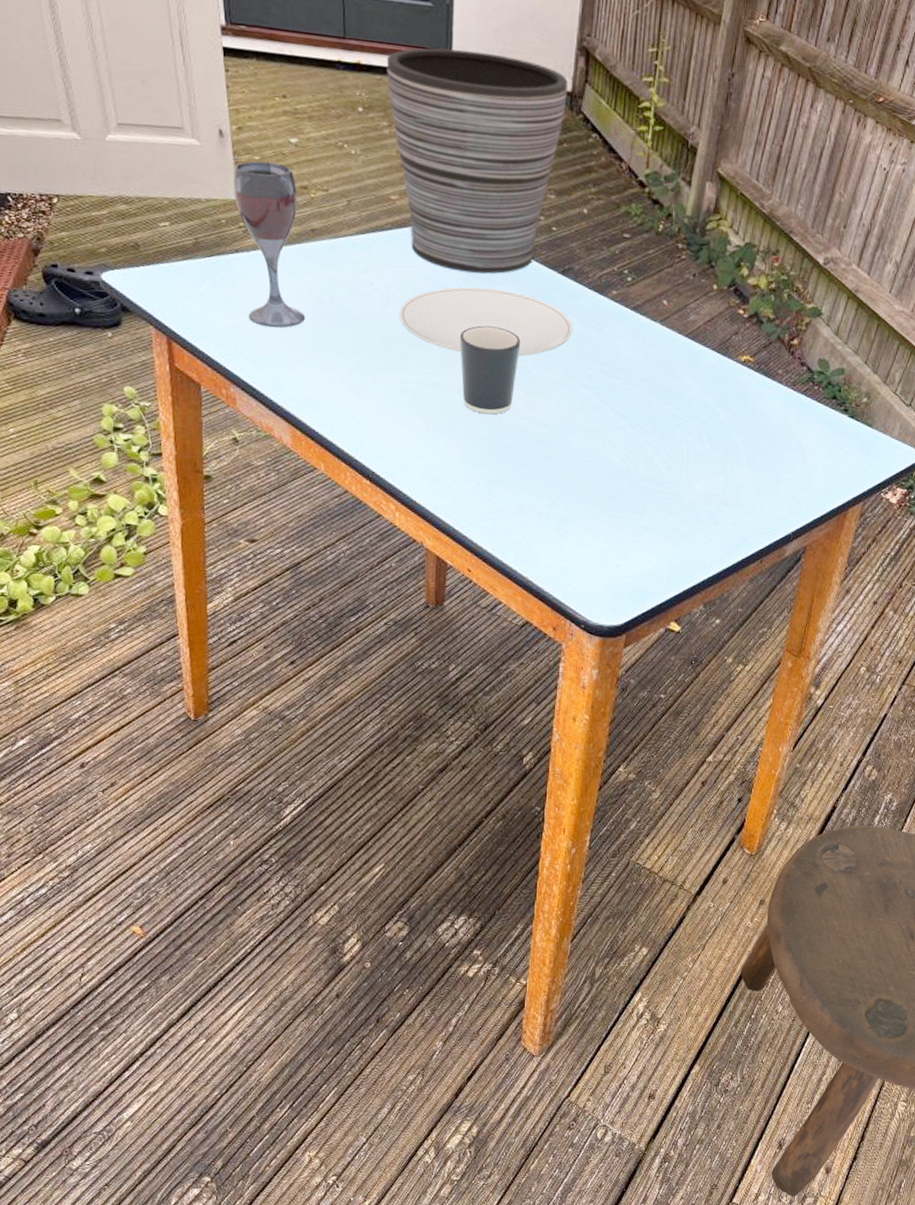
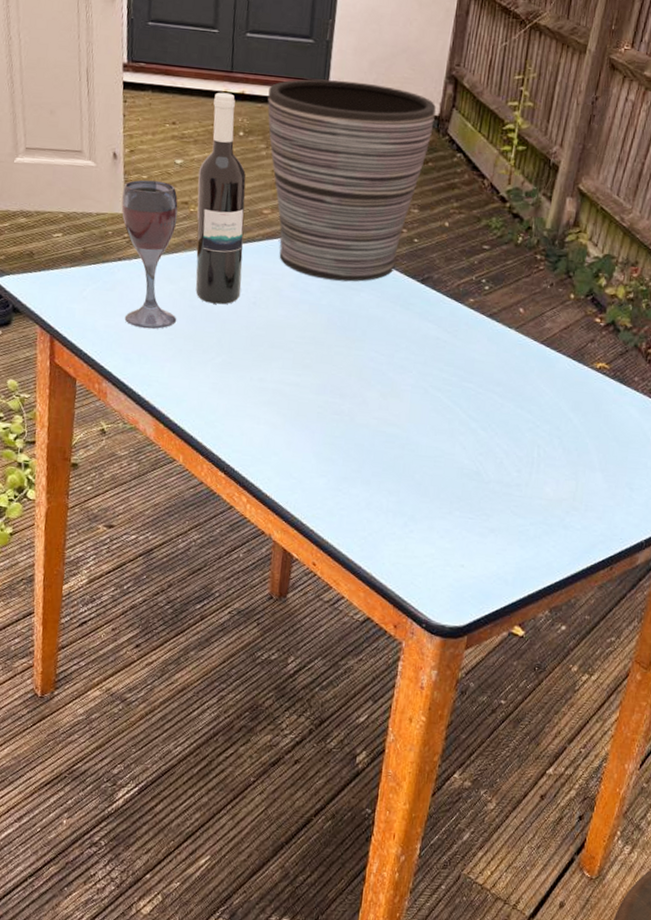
wine bottle: none [316,61,373,300] -> present [195,92,246,305]
plate: present [399,286,573,357] -> none [263,293,430,360]
mug: present [459,325,521,415] -> none [318,329,378,414]

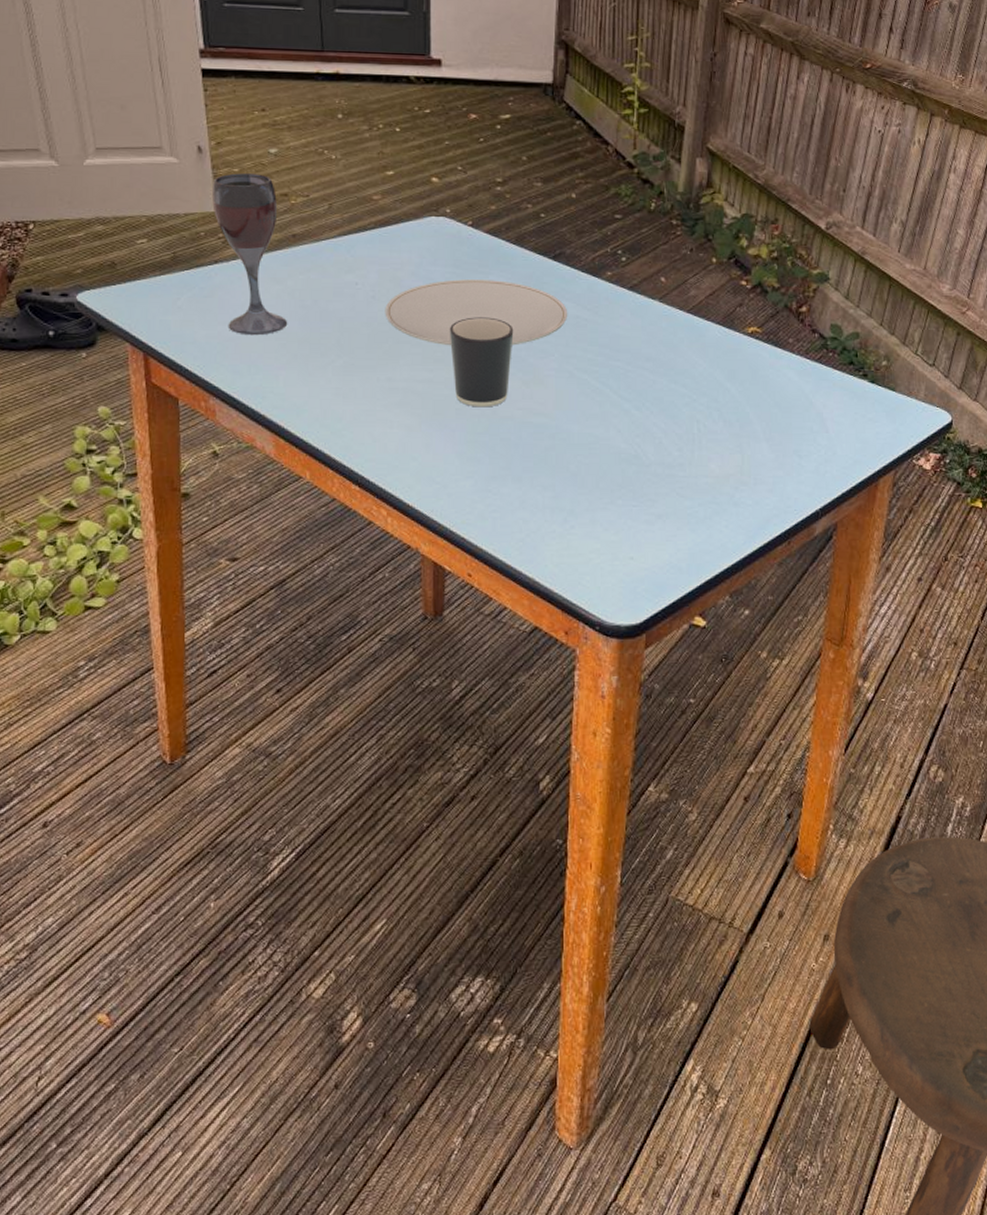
wine bottle: present [195,92,246,305] -> none [296,73,357,301]
plate: none [263,293,430,360] -> present [385,279,568,346]
planter pot: present [267,79,436,281] -> none [365,52,548,264]
mug: none [318,329,378,414] -> present [449,317,514,408]

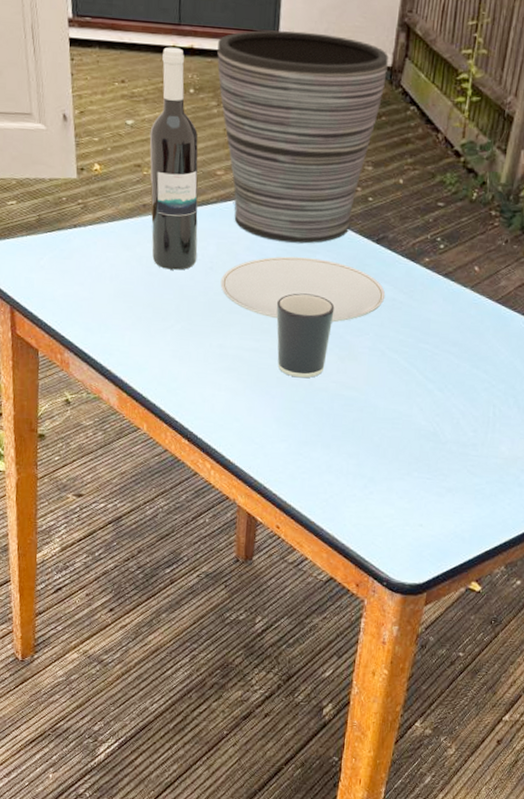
cup: present [211,173,288,336] -> none [73,142,135,298]
wine bottle: none [296,73,357,301] -> present [149,47,199,270]
planter pot: none [365,52,548,264] -> present [217,30,388,243]

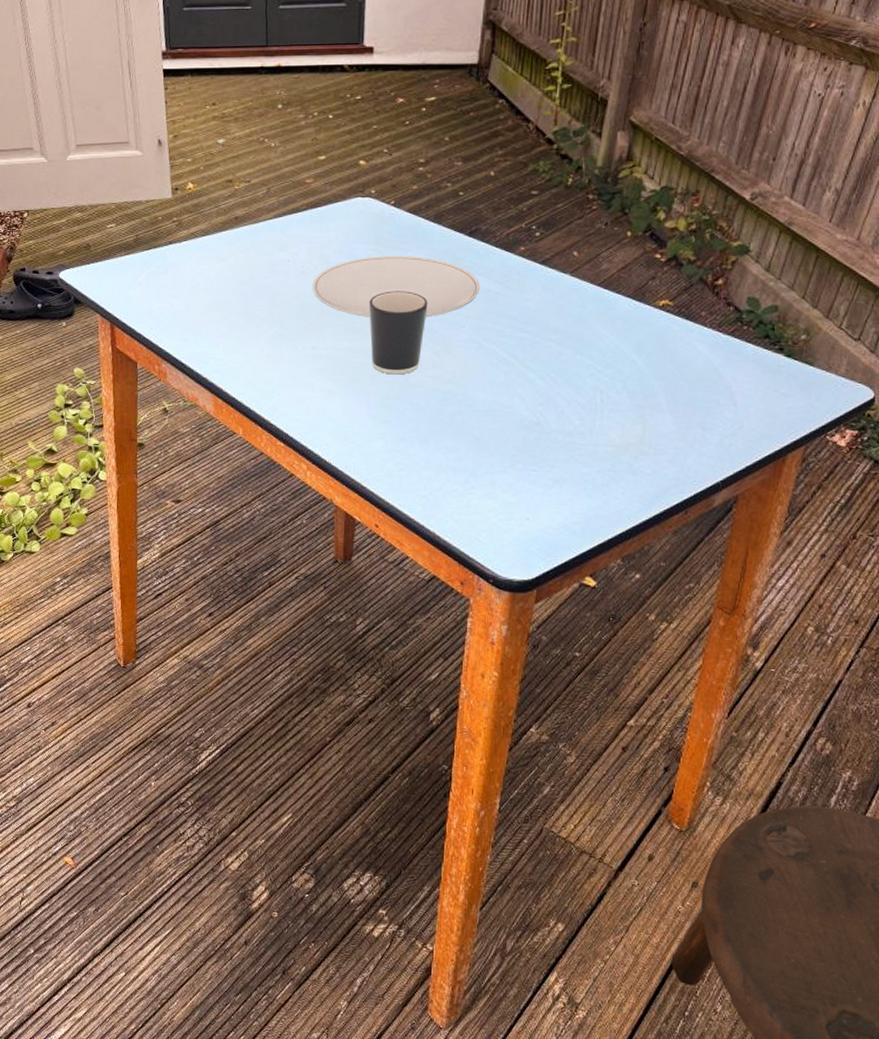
wine bottle: present [149,47,199,270] -> none [240,67,289,277]
planter pot: present [217,30,388,243] -> none [304,39,474,241]

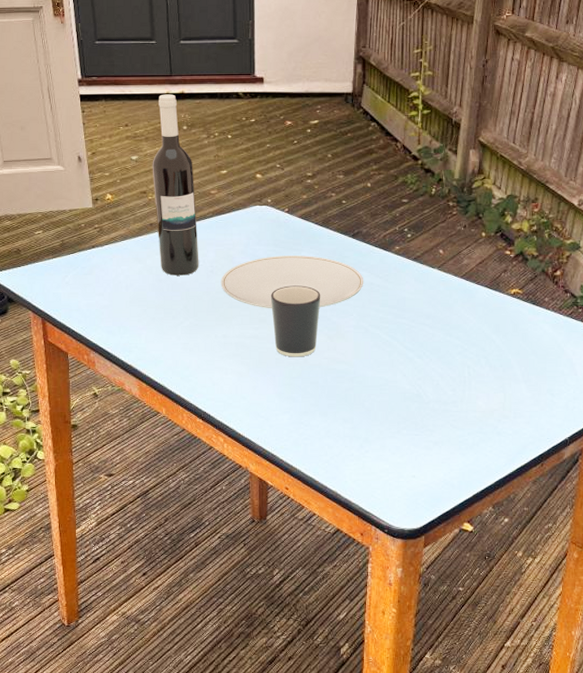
wine bottle: none [240,67,289,277] -> present [152,94,199,276]

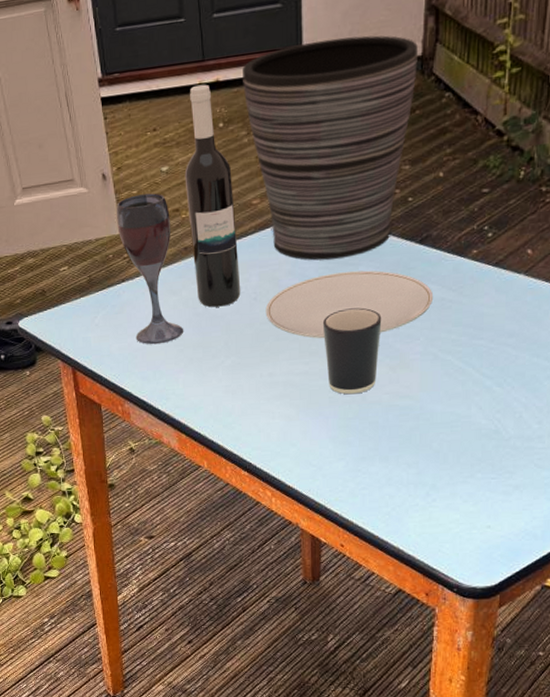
cup: none [89,176,148,304] -> present [116,193,184,345]
planter pot: none [204,71,349,243] -> present [243,35,418,260]

